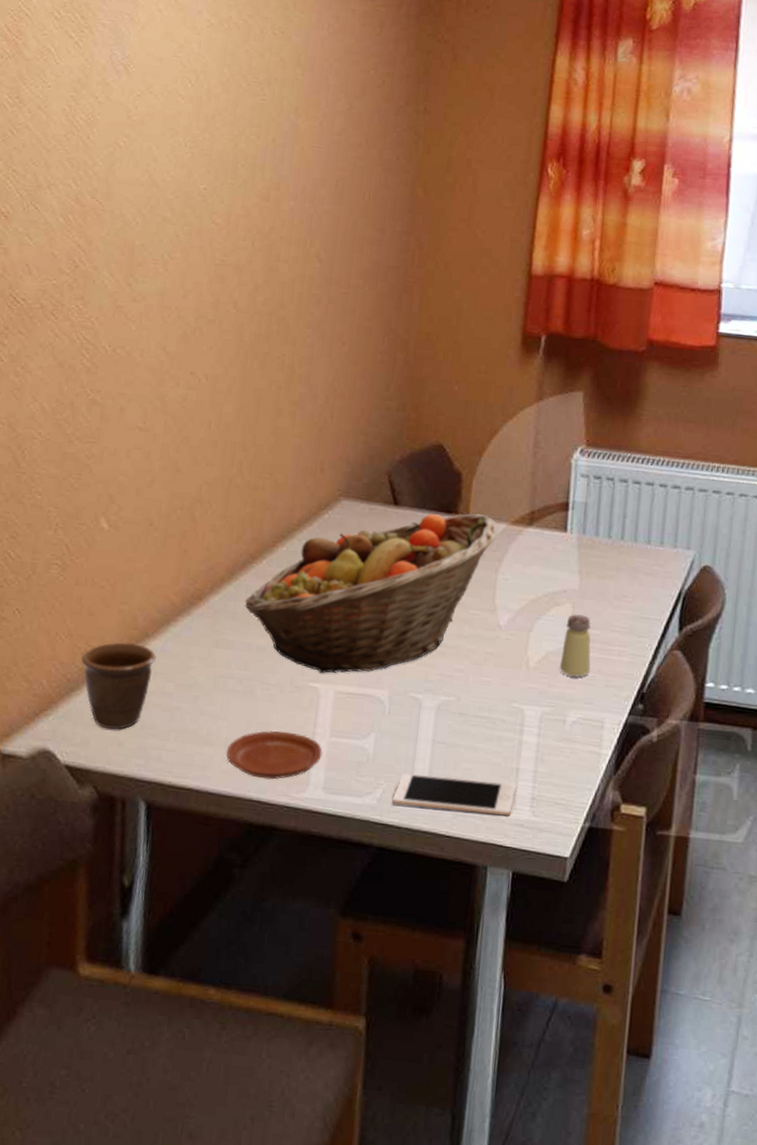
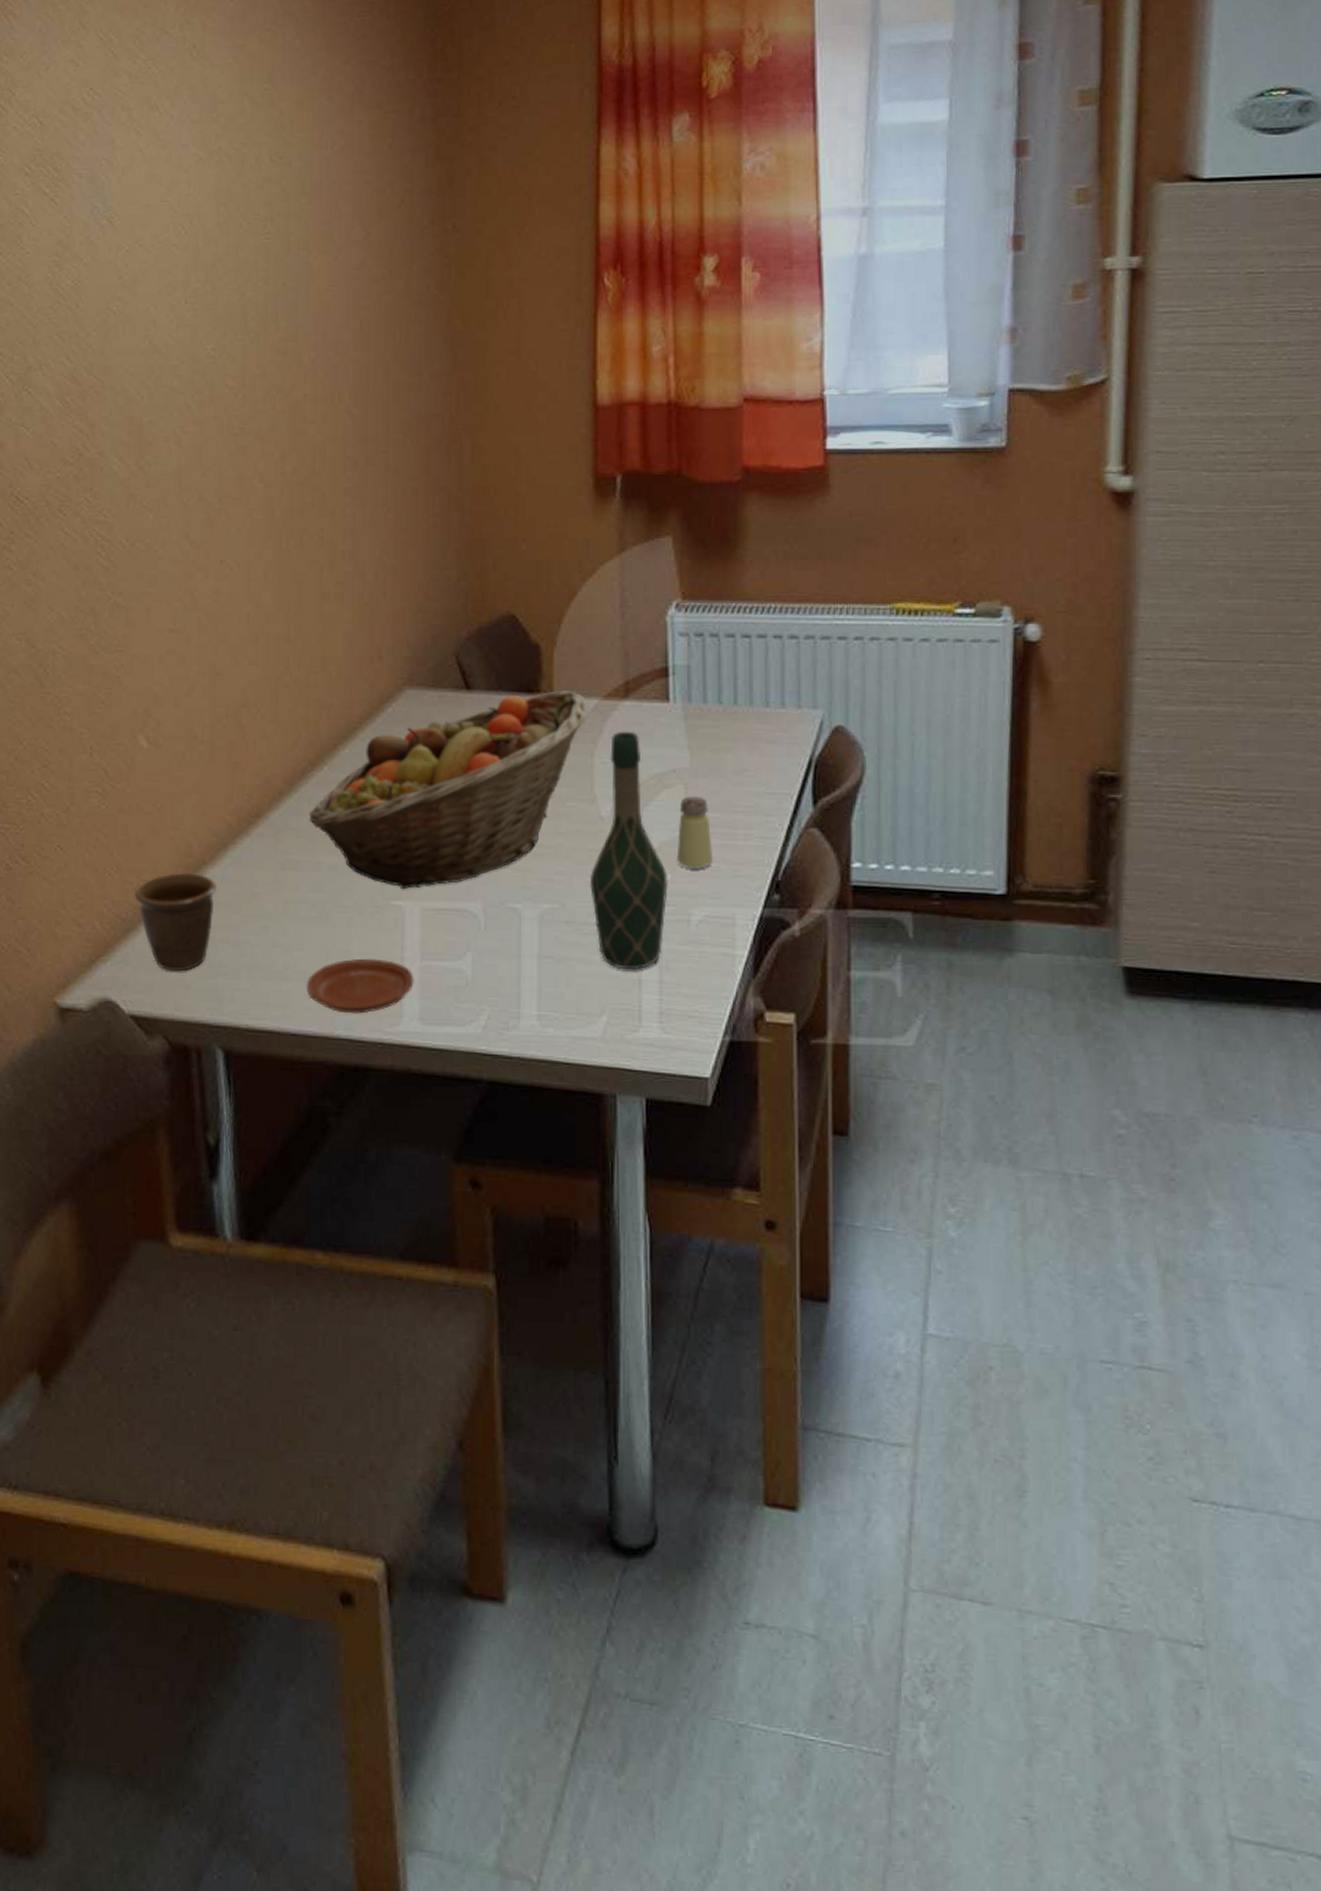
cell phone: present [392,773,516,816] -> none [499,995,640,1036]
wine bottle: none [482,553,551,760] -> present [589,731,668,970]

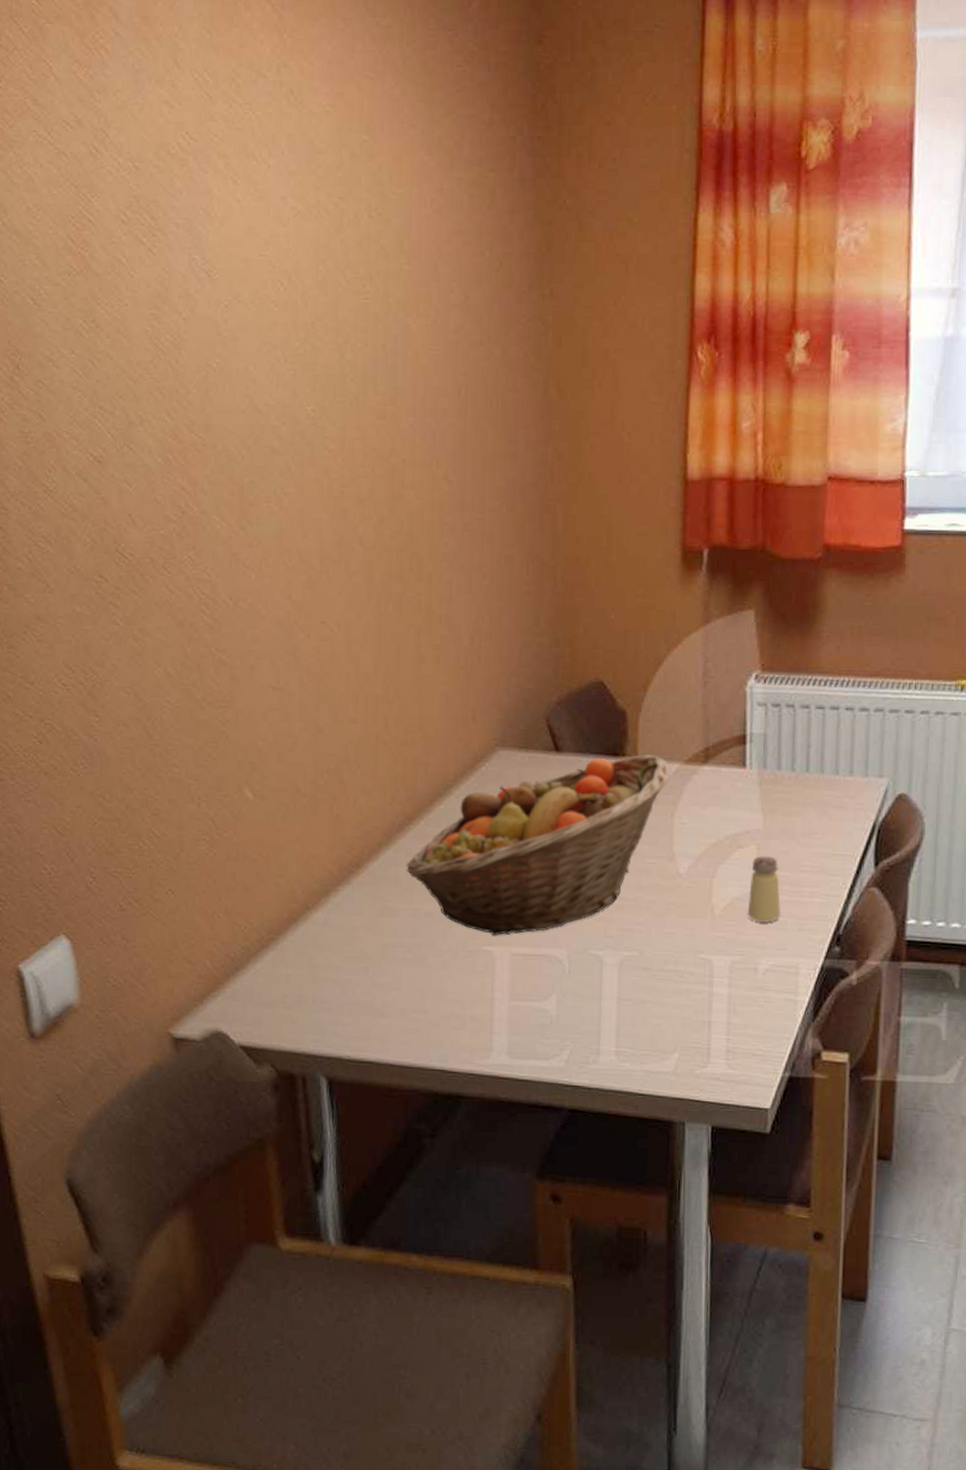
mug: present [135,872,217,972] -> none [243,916,320,1007]
plate: present [307,958,414,1014] -> none [404,998,503,1048]
wine bottle: present [589,731,668,970] -> none [666,794,739,1013]

